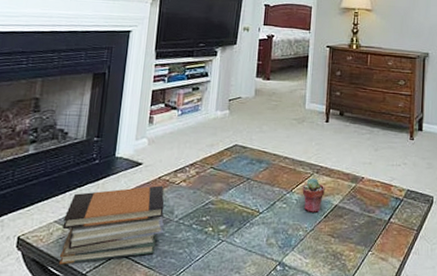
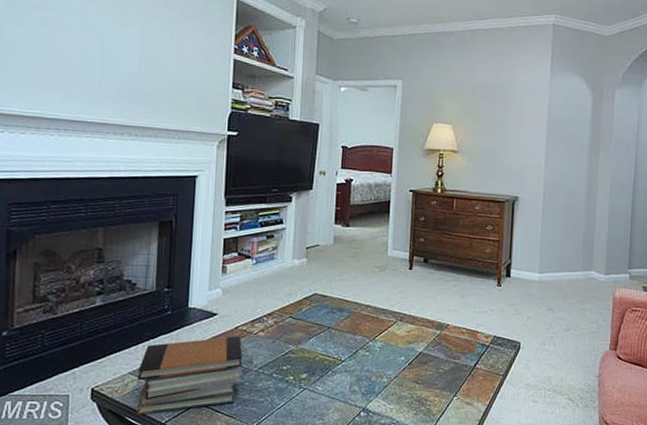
potted succulent: present [302,177,325,213] -> none [385,325,409,360]

